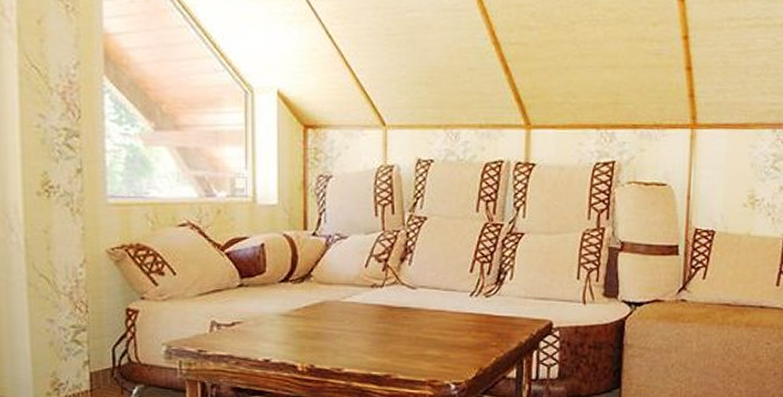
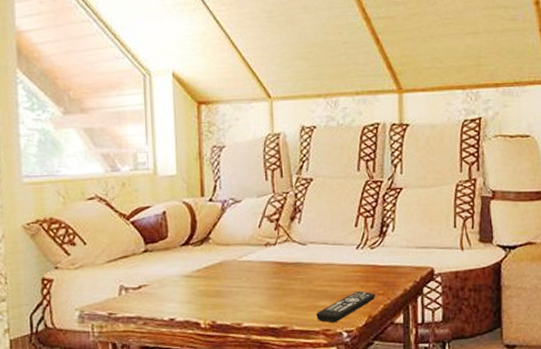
remote control: none [423,341,488,374] -> present [316,291,376,323]

